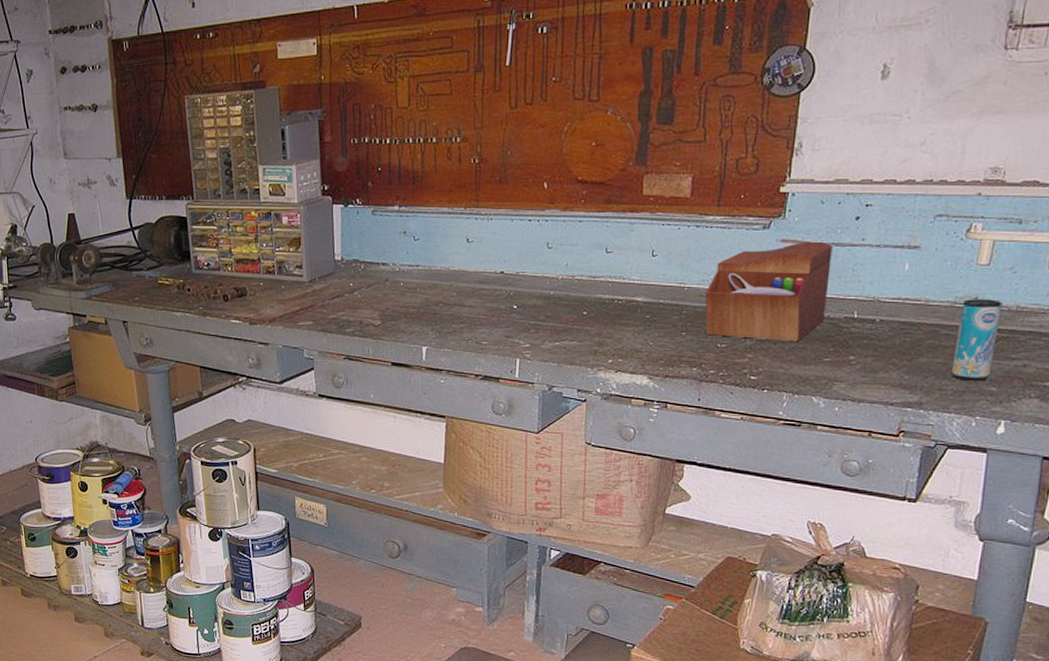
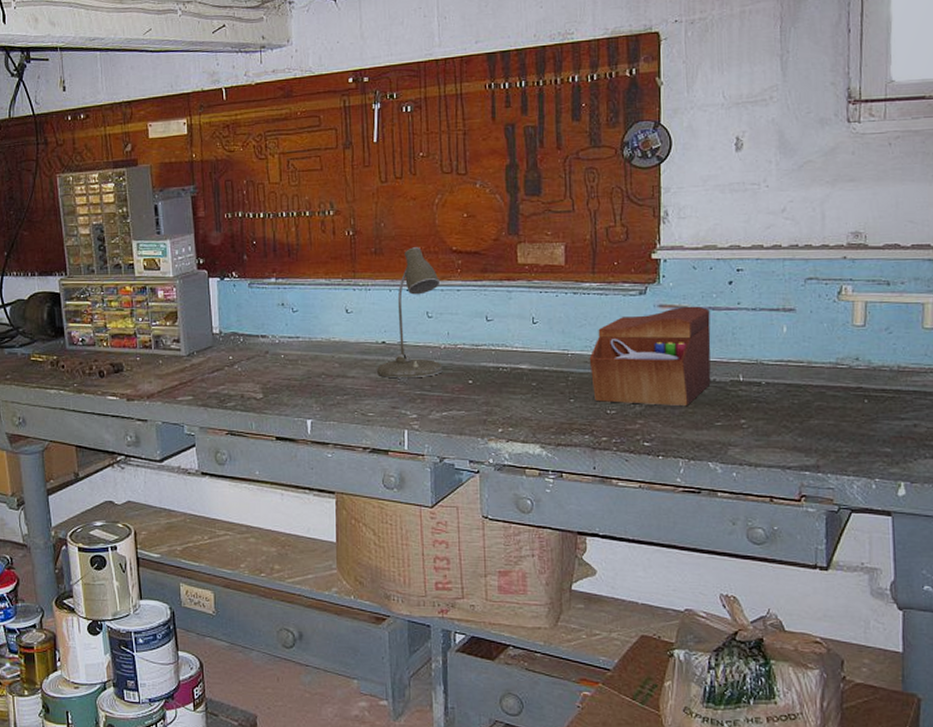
desk lamp: none [492,176,562,309] -> present [376,247,443,379]
beverage can: present [951,299,1002,381] -> none [843,360,884,442]

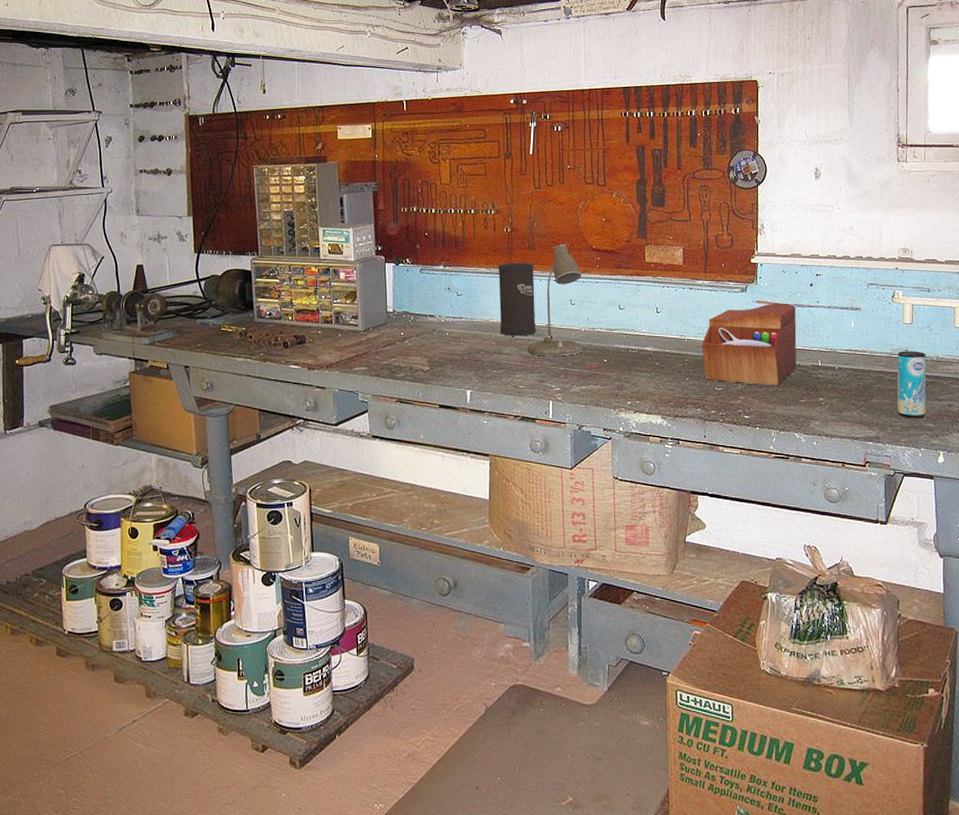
speaker: none [339,271,386,358] -> present [498,263,536,337]
beverage can: none [843,360,884,442] -> present [897,351,927,418]

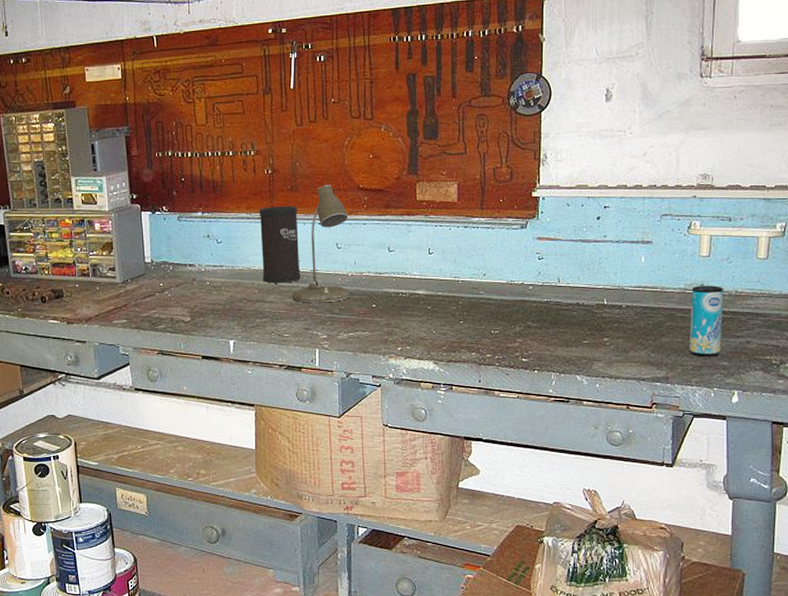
sewing box: present [701,303,797,385] -> none [477,238,581,326]

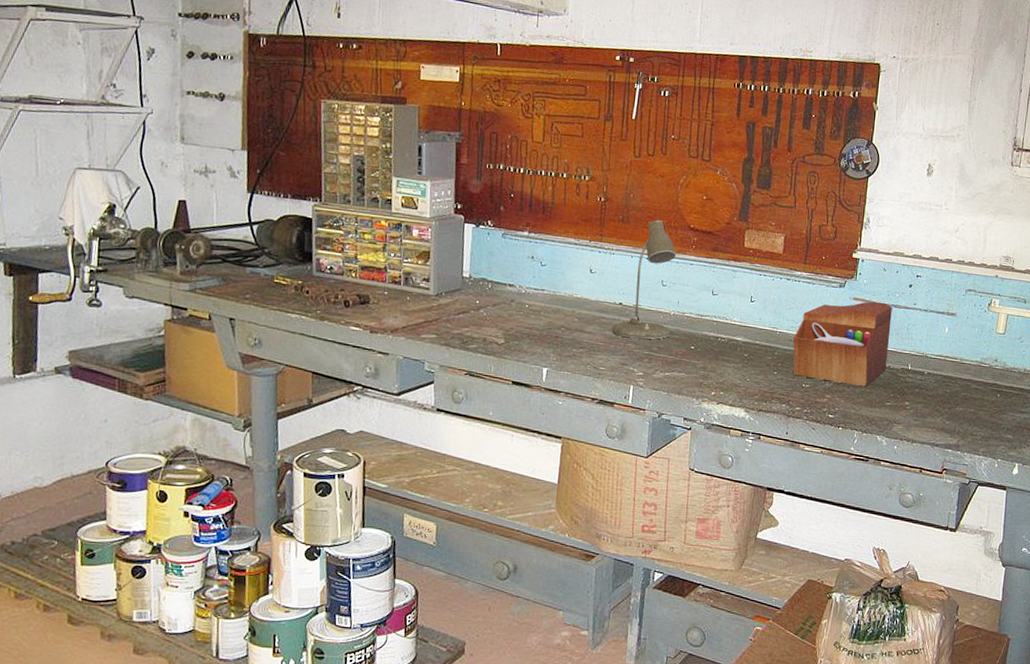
speaker: present [259,206,300,285] -> none [584,235,626,316]
sewing box: none [477,238,581,326] -> present [793,301,892,386]
beverage can: present [689,286,724,357] -> none [979,360,1014,429]

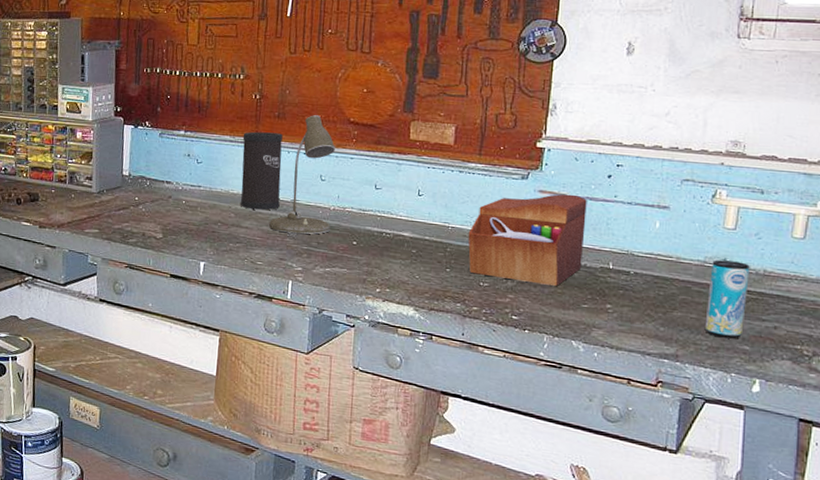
speaker: none [584,235,626,316] -> present [241,131,283,211]
beverage can: none [979,360,1014,429] -> present [704,260,750,339]

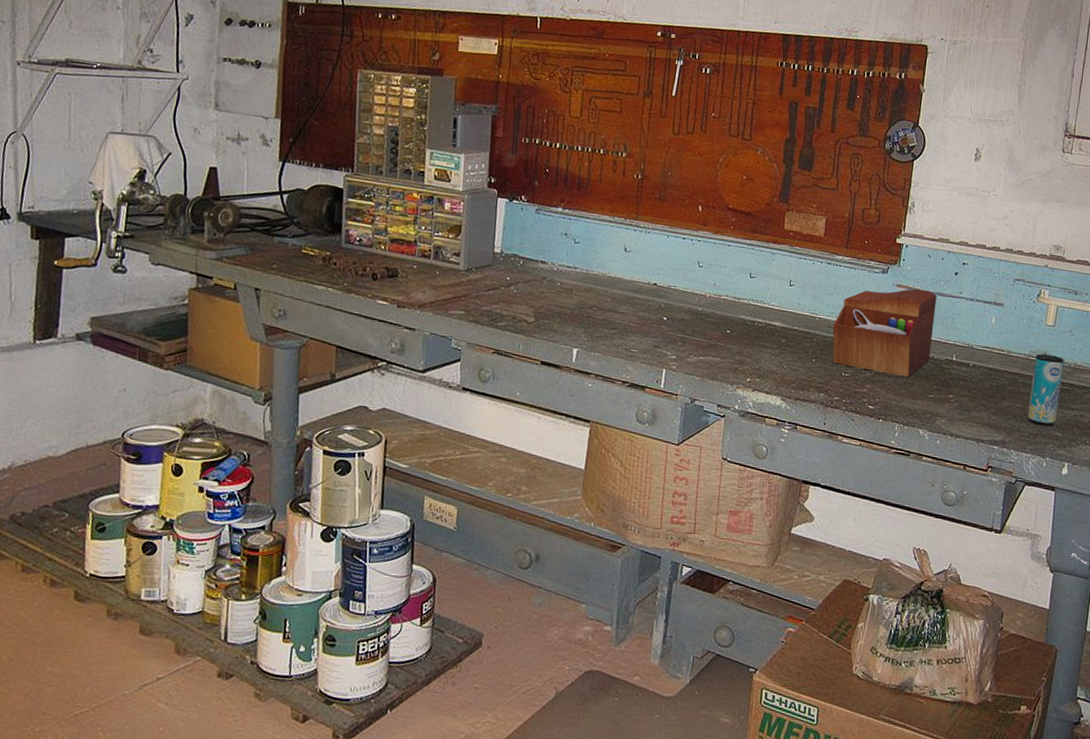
speaker: present [241,131,283,211] -> none [618,213,663,296]
desk lamp: present [268,115,335,235] -> none [644,199,714,322]

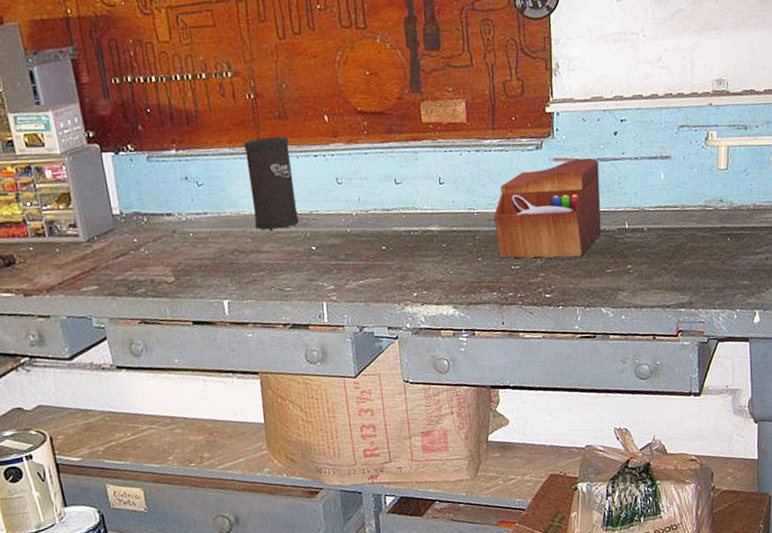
speaker: none [618,213,663,296] -> present [243,136,299,231]
beverage can: present [1027,354,1064,426] -> none [711,200,743,278]

